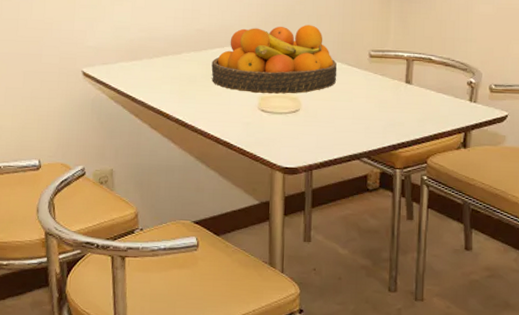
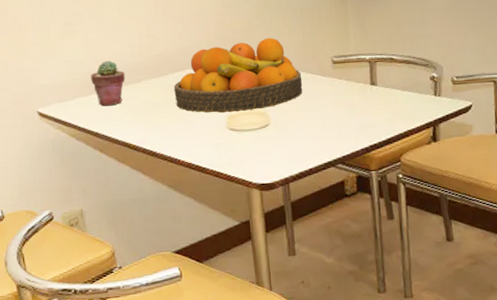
potted succulent: none [134,30,167,74] -> present [91,60,126,106]

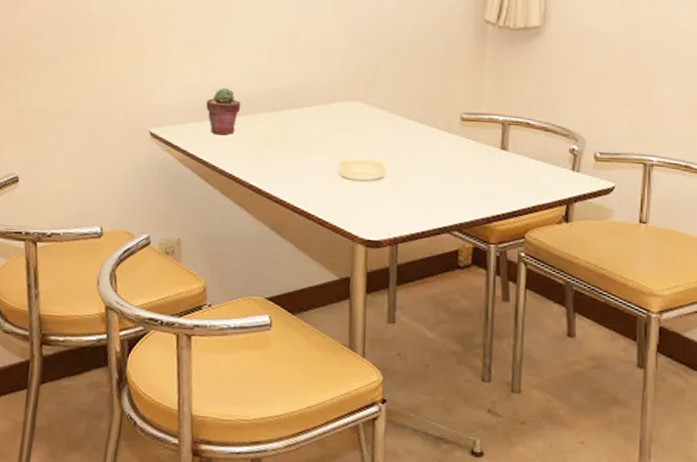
fruit bowl: present [174,38,303,114] -> none [288,84,426,160]

